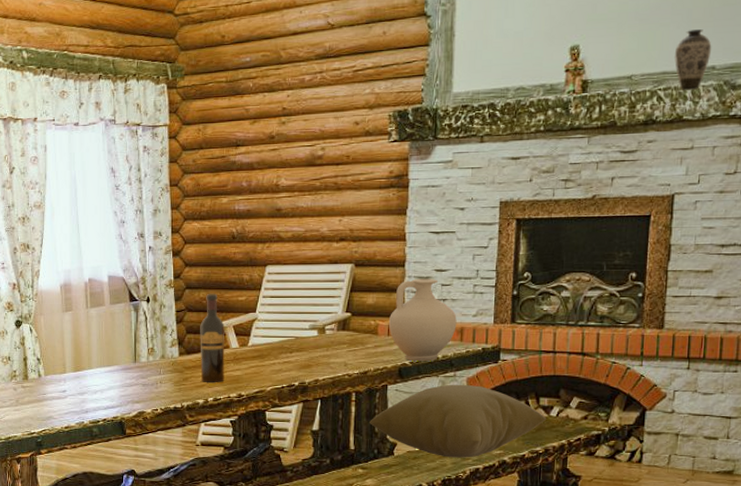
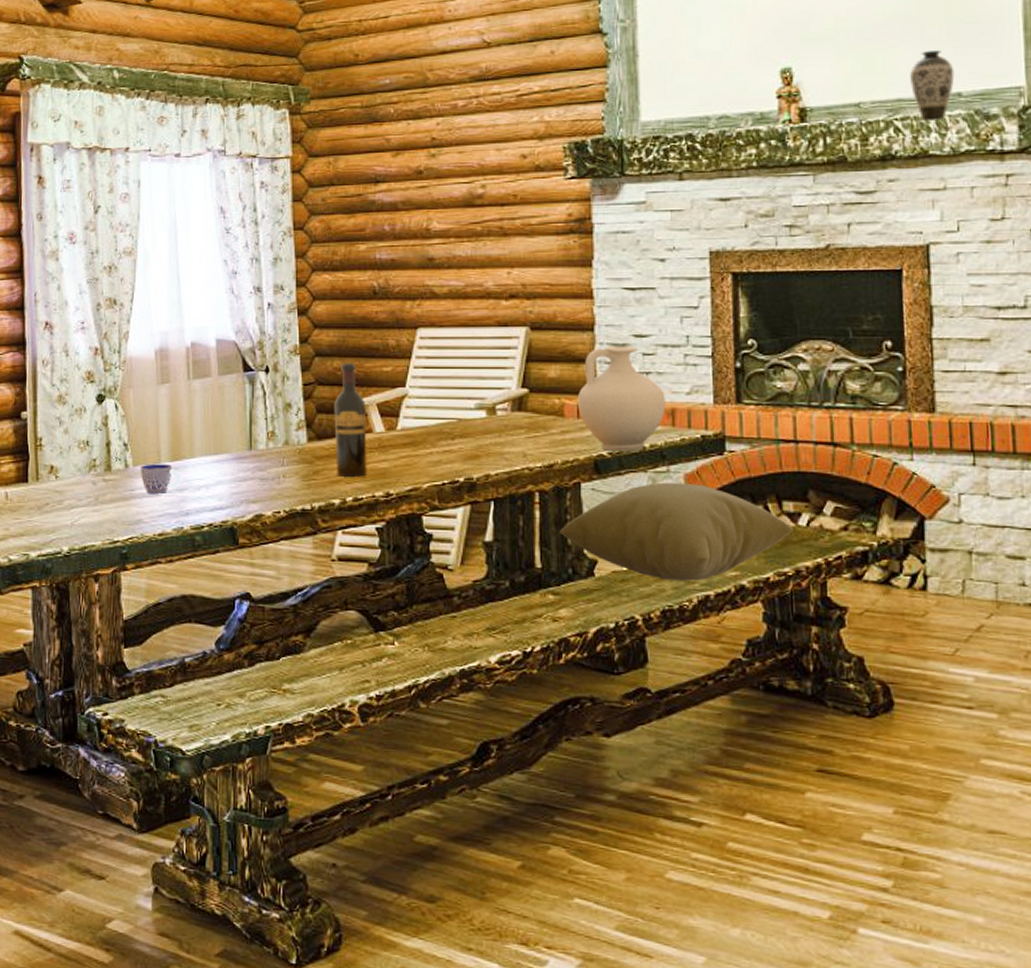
cup: none [50,374,83,396] -> present [140,463,182,493]

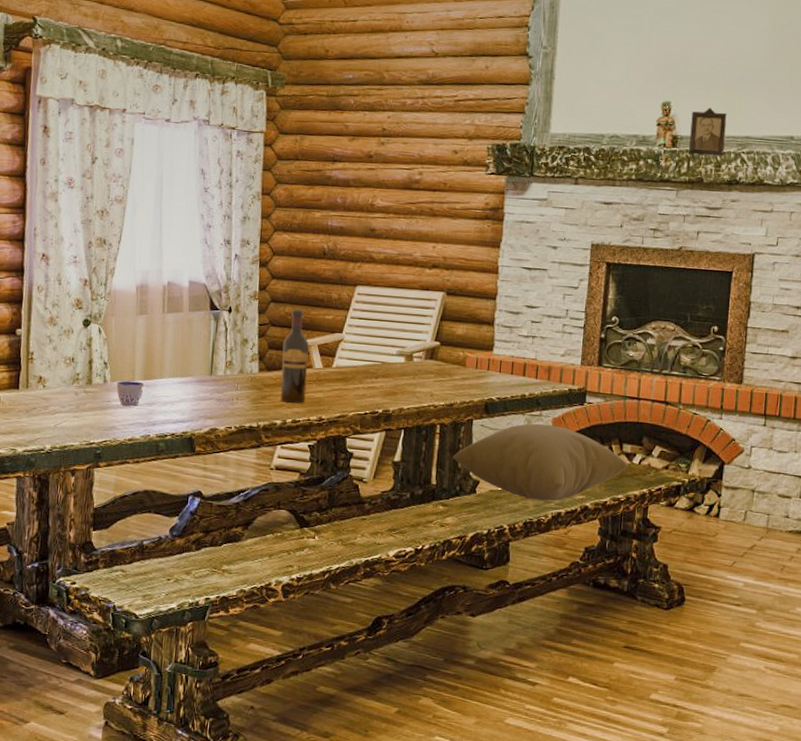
ceramic jug: present [577,345,666,453] -> none [477,312,545,399]
photo frame: none [821,69,870,131] -> present [689,108,727,157]
decorative vase: present [910,51,955,122] -> none [757,100,791,158]

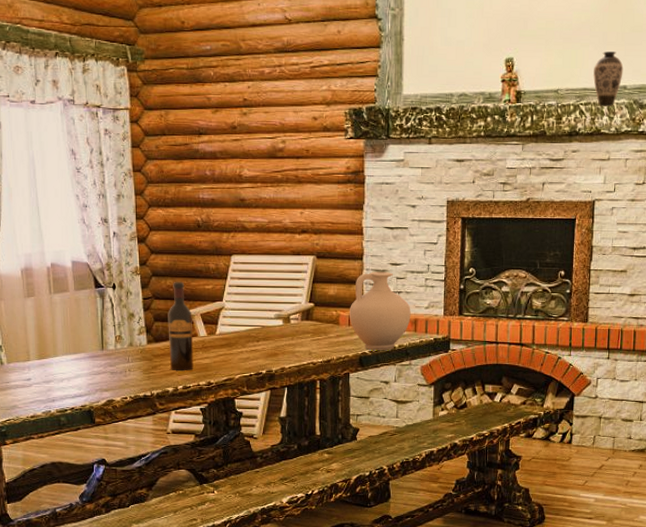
cup: present [116,380,152,406] -> none [13,361,48,385]
cushion: present [452,423,629,502] -> none [333,372,491,442]
ceramic jug: none [477,312,545,399] -> present [349,271,411,351]
photo frame: present [689,108,727,157] -> none [532,62,565,111]
decorative vase: none [757,100,791,158] -> present [593,51,624,107]

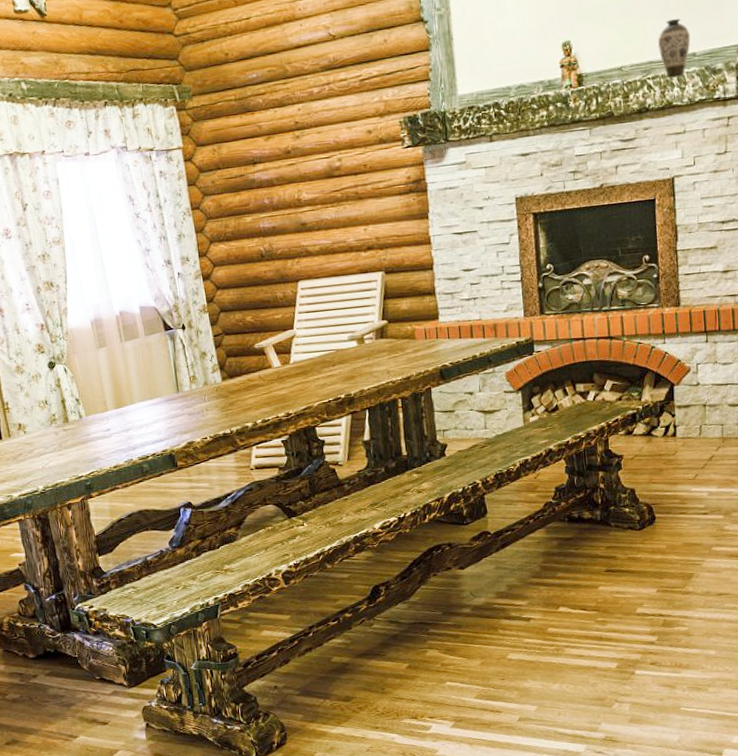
wine bottle: present [168,281,194,370] -> none [239,313,271,405]
ceramic jug: present [349,271,411,351] -> none [424,278,490,362]

